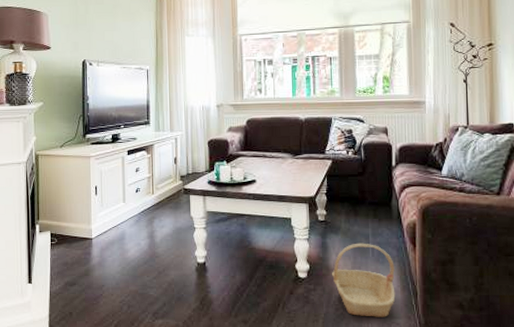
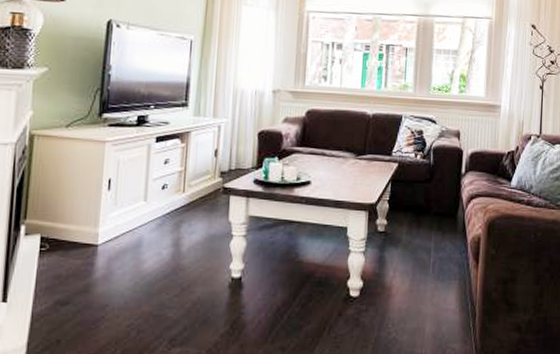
basket: present [332,243,396,317] -> none [387,257,455,342]

